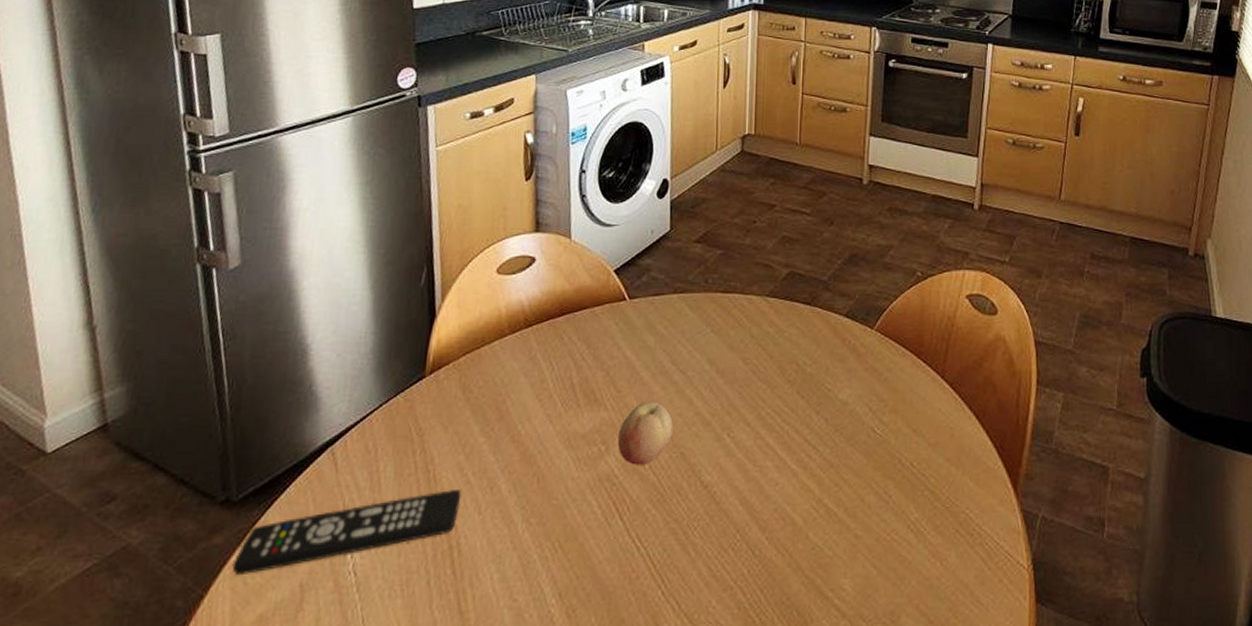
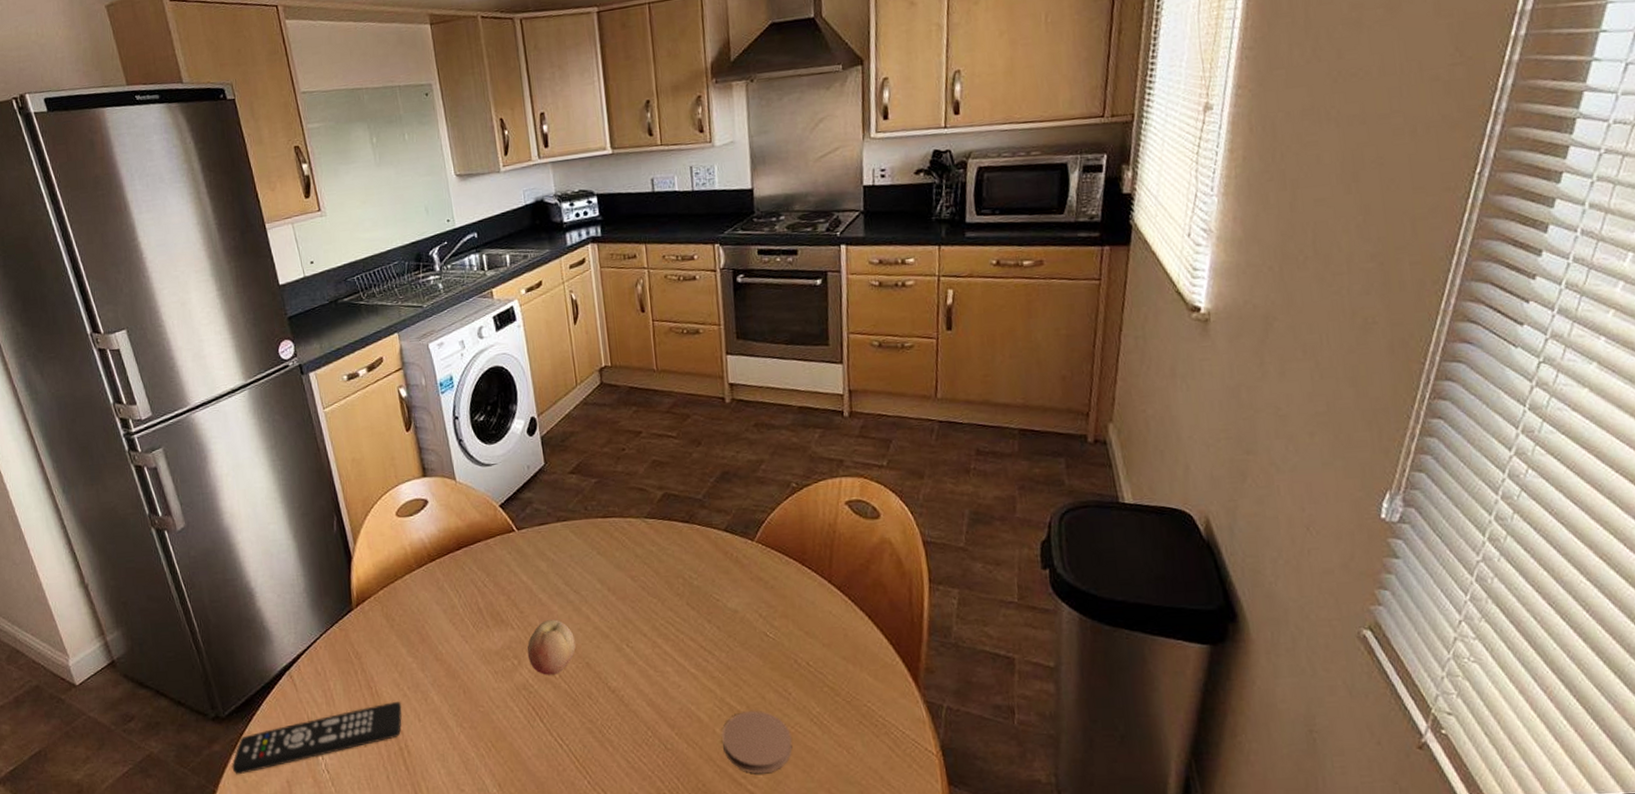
coaster: none [813,513,886,587] -> present [721,710,793,774]

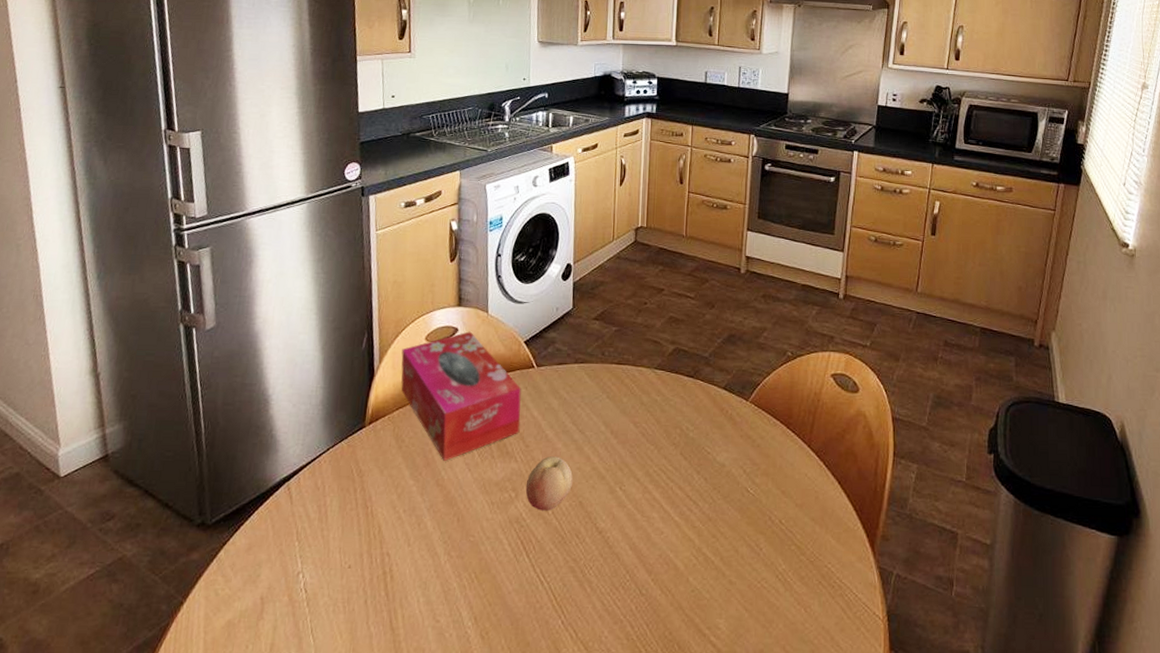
remote control: present [232,702,402,775] -> none [206,524,394,587]
tissue box: none [374,501,511,635] -> present [401,331,521,461]
coaster: present [721,710,793,774] -> none [693,562,757,626]

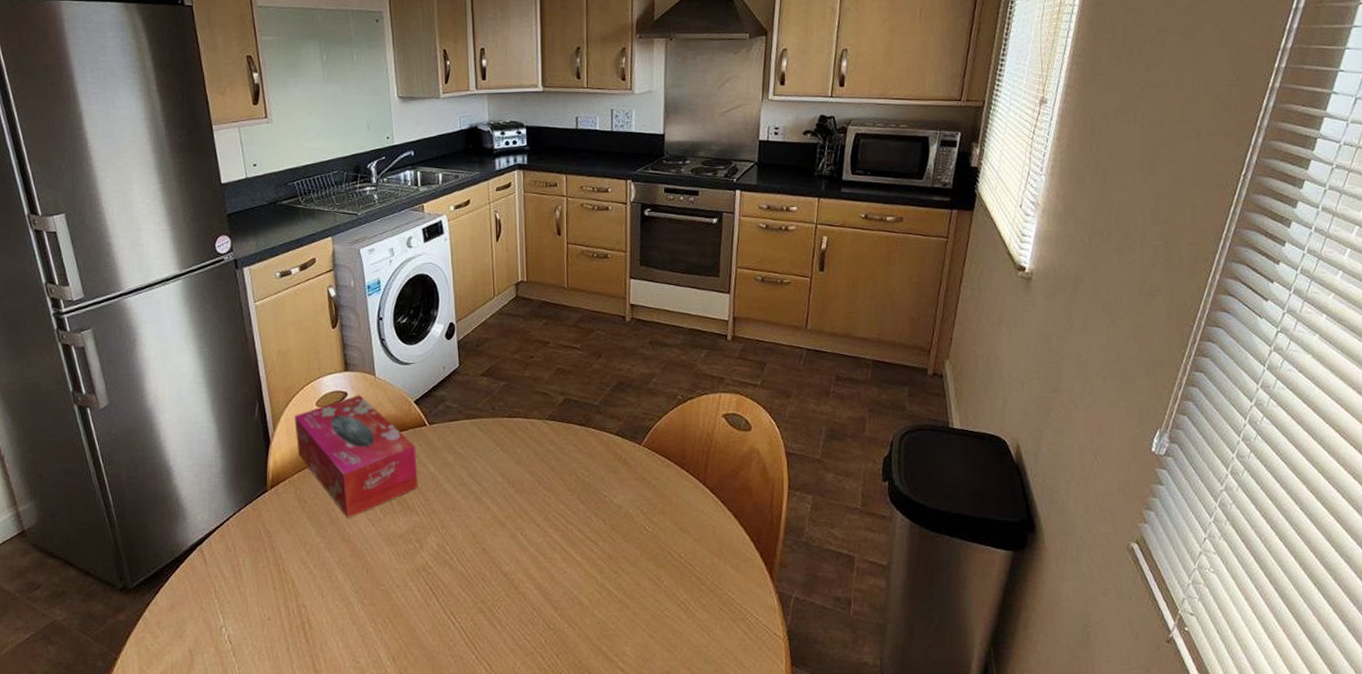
fruit: present [525,456,573,511] -> none [429,508,474,558]

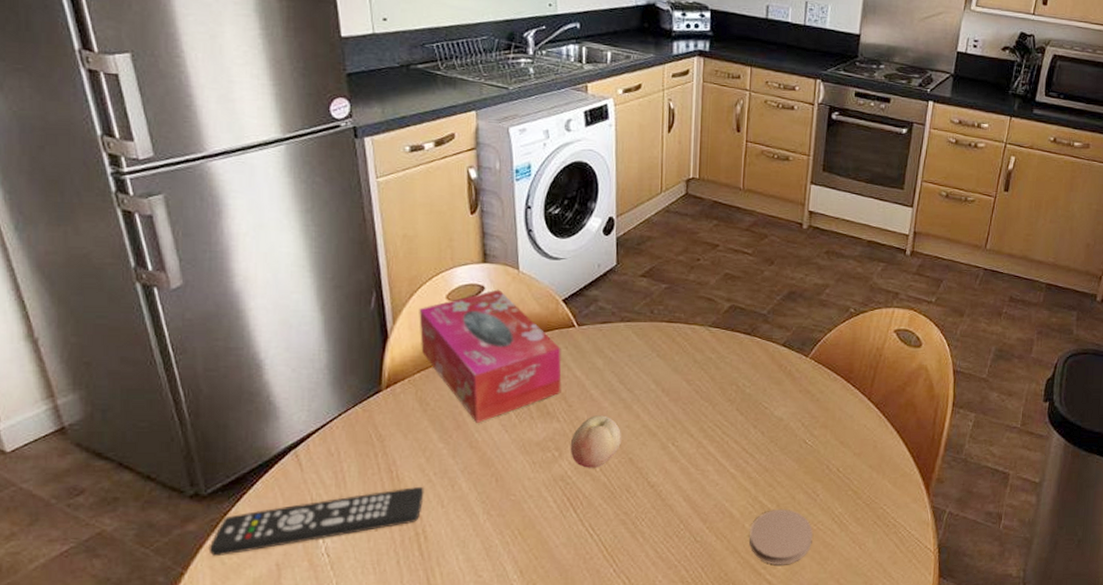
remote control: none [135,579,307,644] -> present [208,487,424,557]
fruit: none [429,508,474,558] -> present [570,415,621,468]
coaster: none [598,595,661,653] -> present [749,508,813,565]

